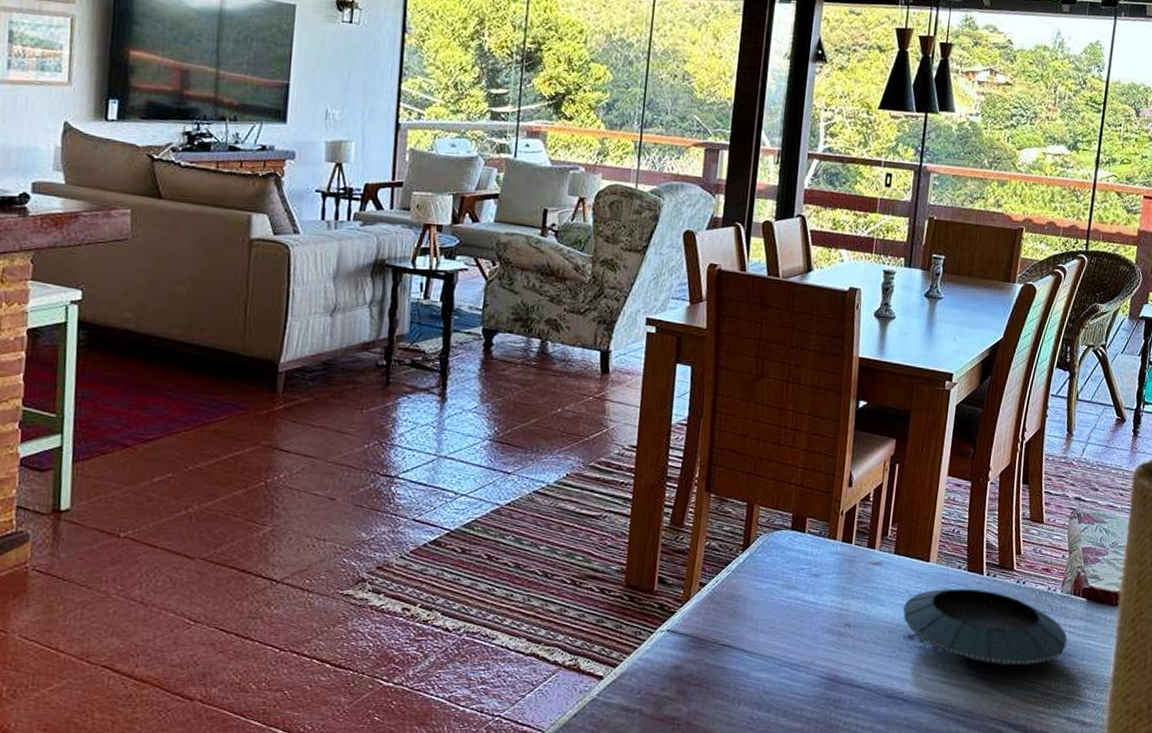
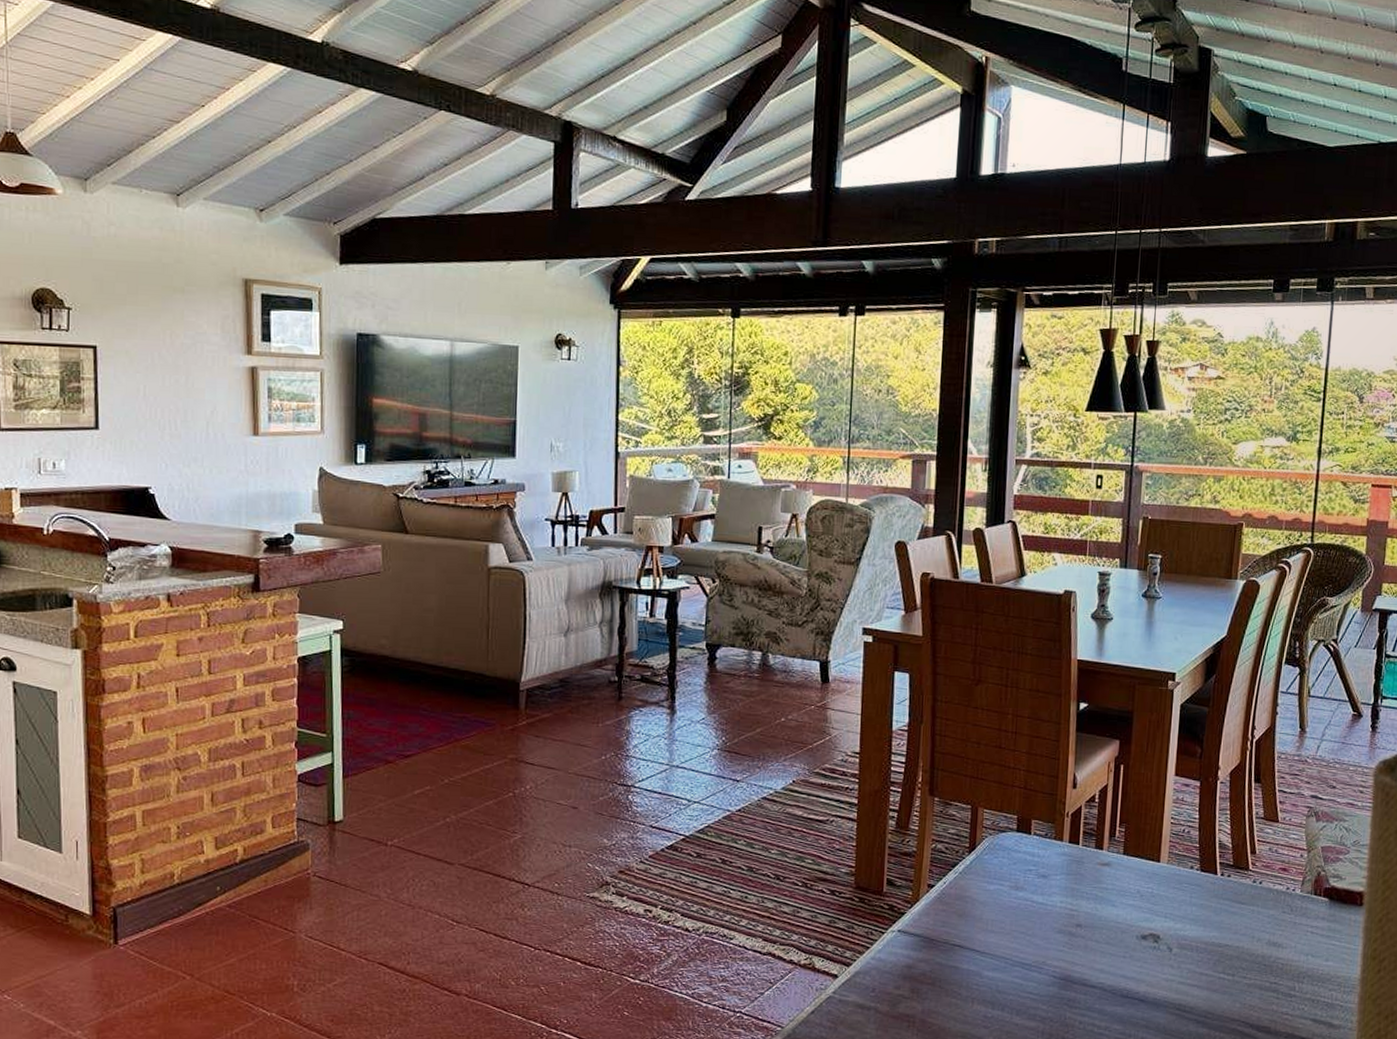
saucer: present [903,588,1067,665] -> none [1135,888,1310,966]

